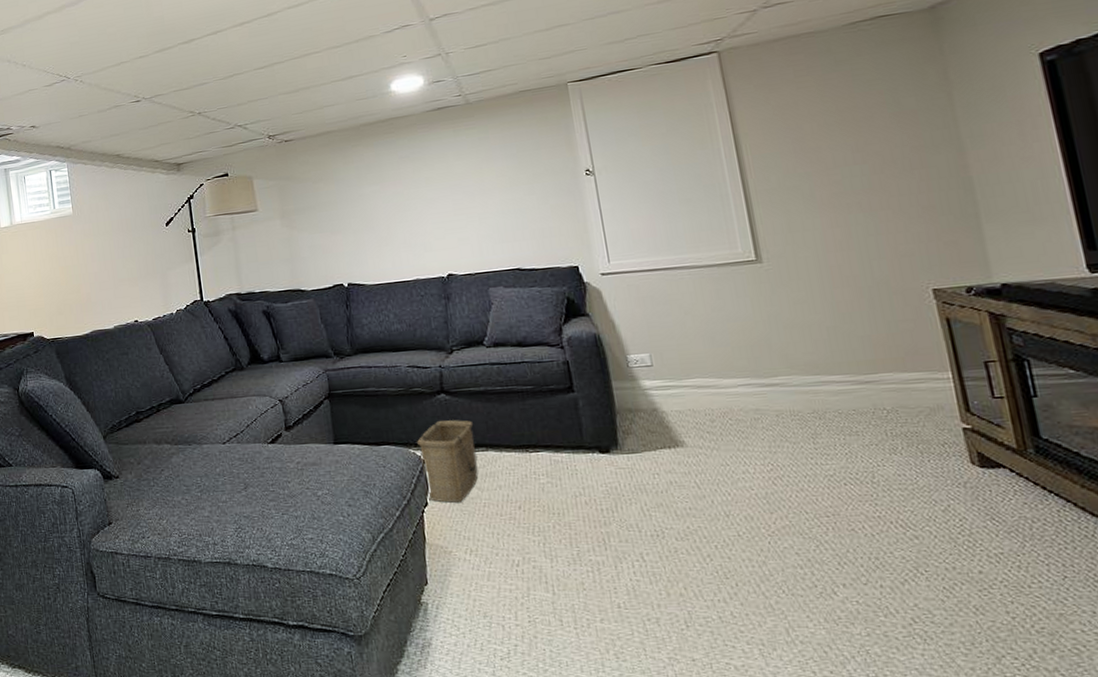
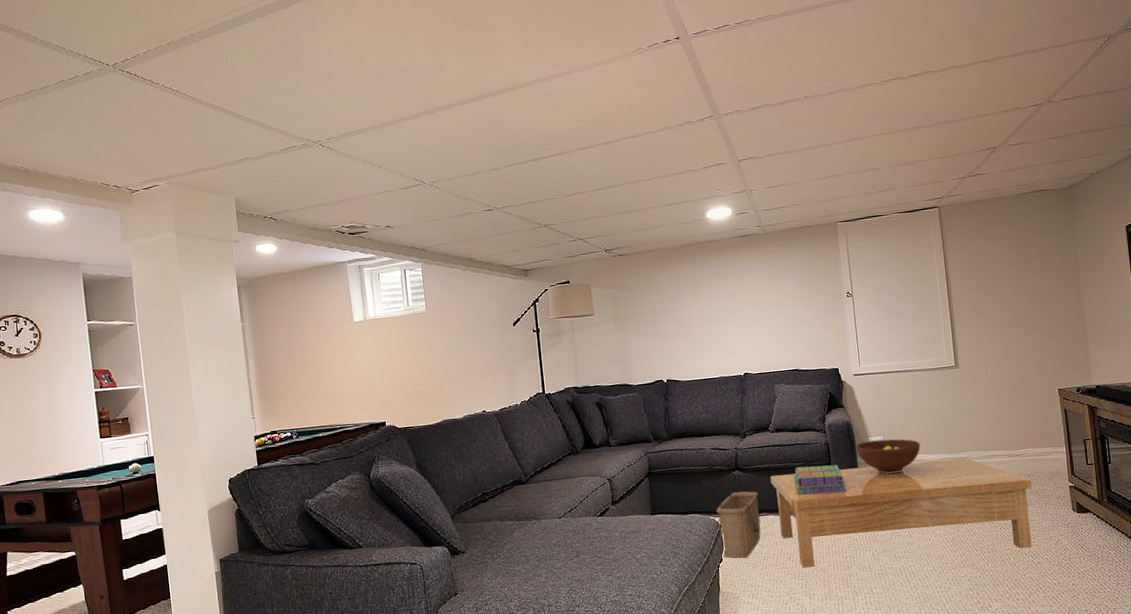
coffee table: none [488,384,902,521] -> present [770,458,1032,568]
stack of books: none [521,389,598,427] -> present [794,465,847,495]
fruit bowl: none [609,357,708,404] -> present [856,439,921,474]

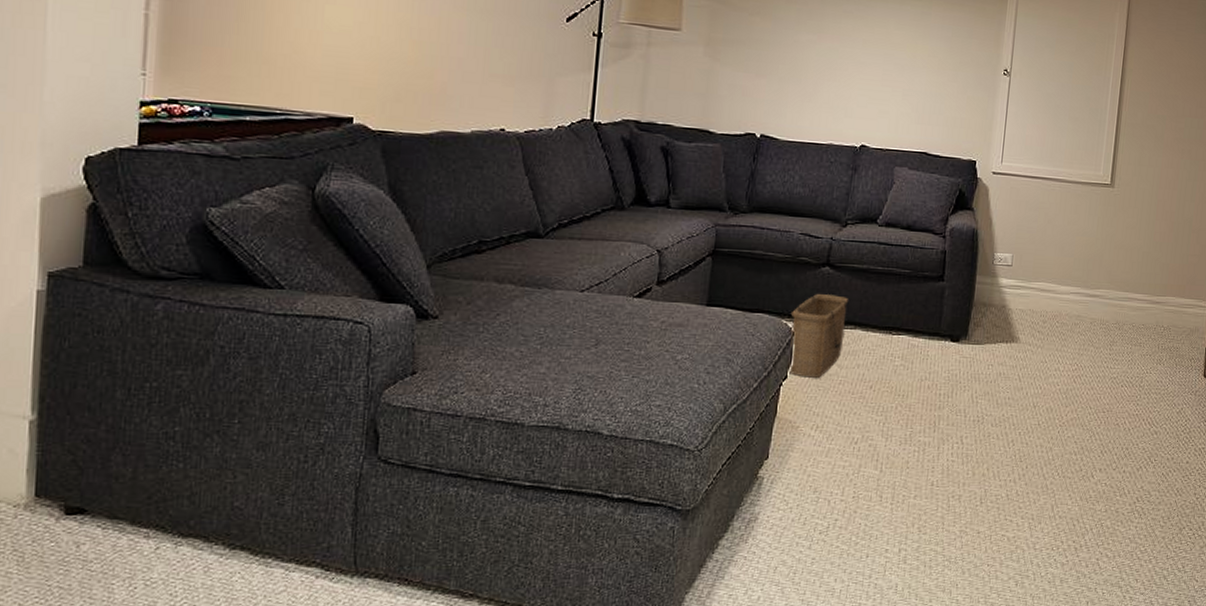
coffee table: present [770,458,1032,568] -> none [866,280,1167,414]
stack of books: present [794,465,847,495] -> none [895,274,957,315]
fruit bowl: present [856,439,921,474] -> none [977,257,1053,302]

